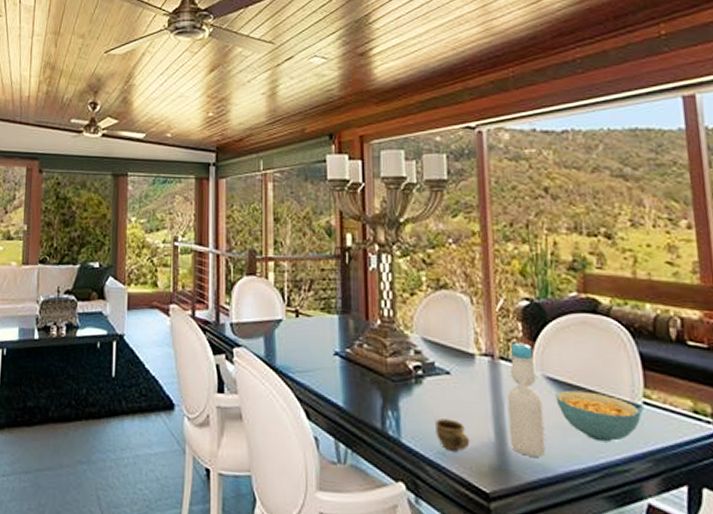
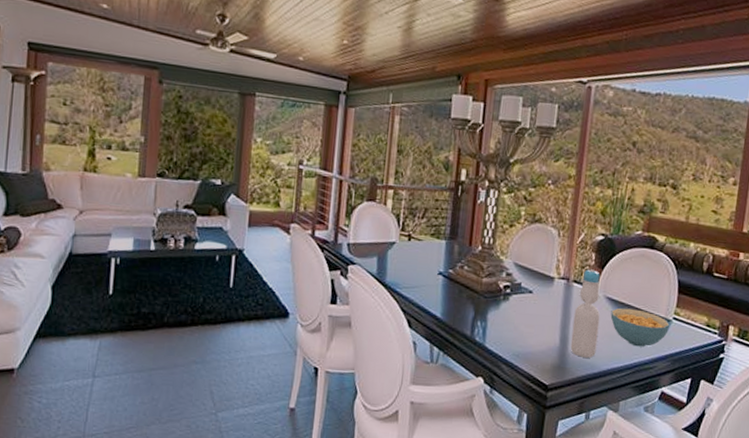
cup: present [435,418,470,452] -> none [514,328,540,354]

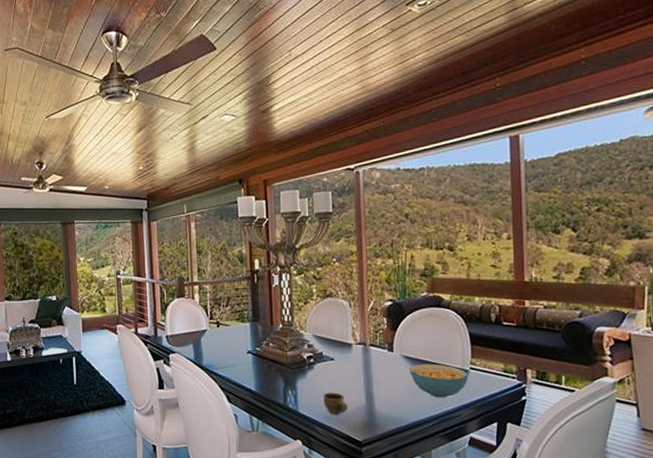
cup: none [514,328,540,354] -> present [323,392,348,415]
bottle: present [570,269,601,358] -> none [375,332,401,413]

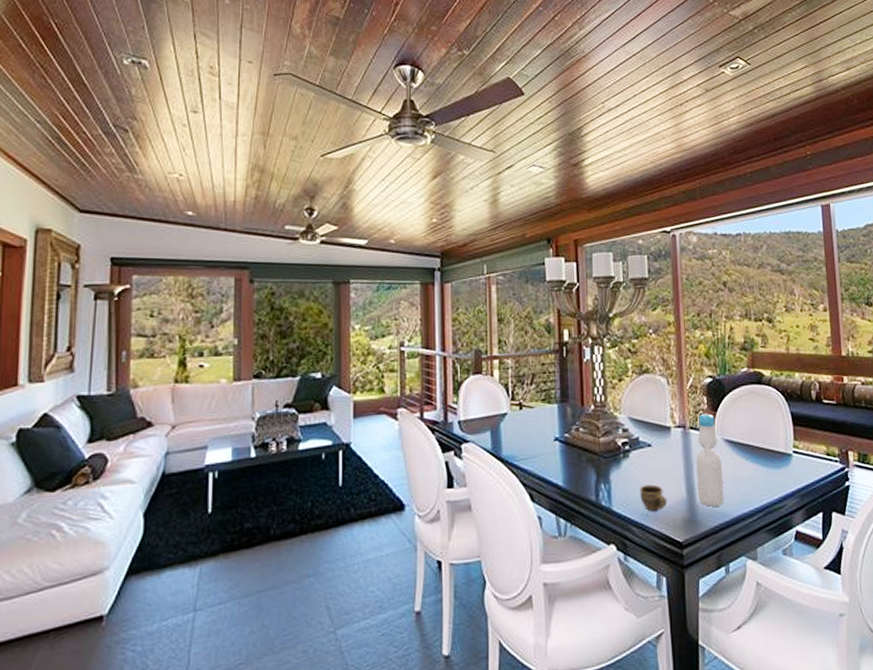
bottle: none [375,332,401,413] -> present [696,413,724,507]
cereal bowl: present [409,364,468,398] -> none [732,448,791,487]

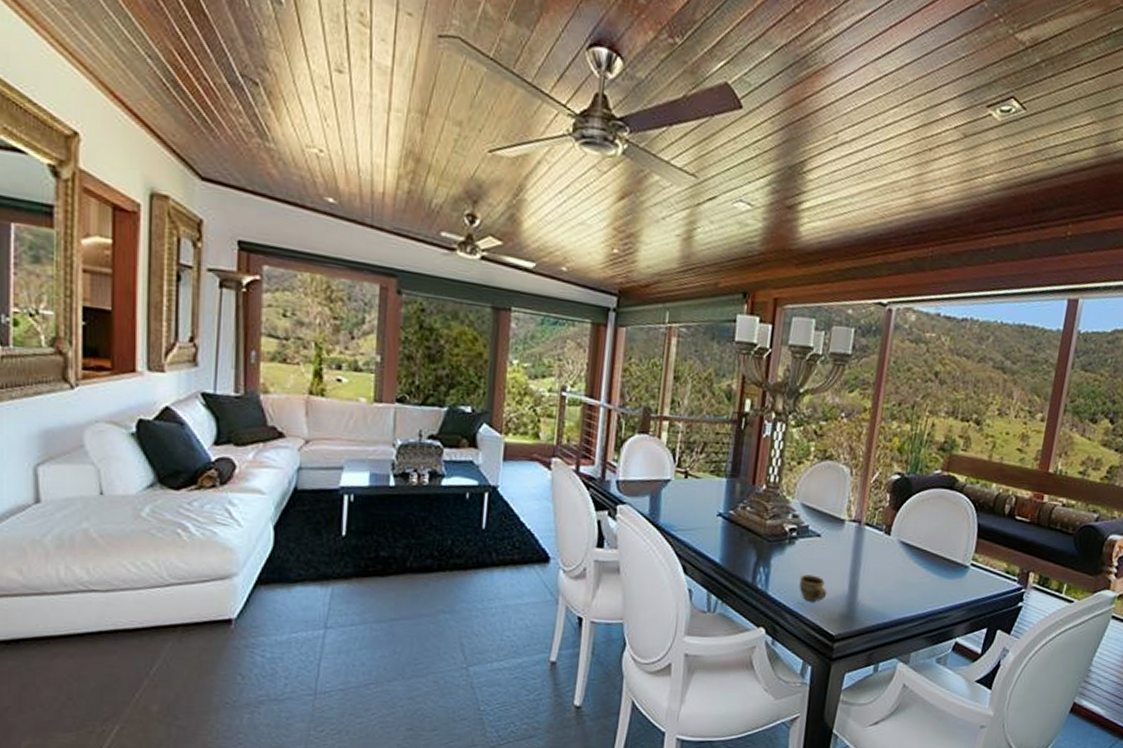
bottle: present [696,413,724,507] -> none [859,511,895,607]

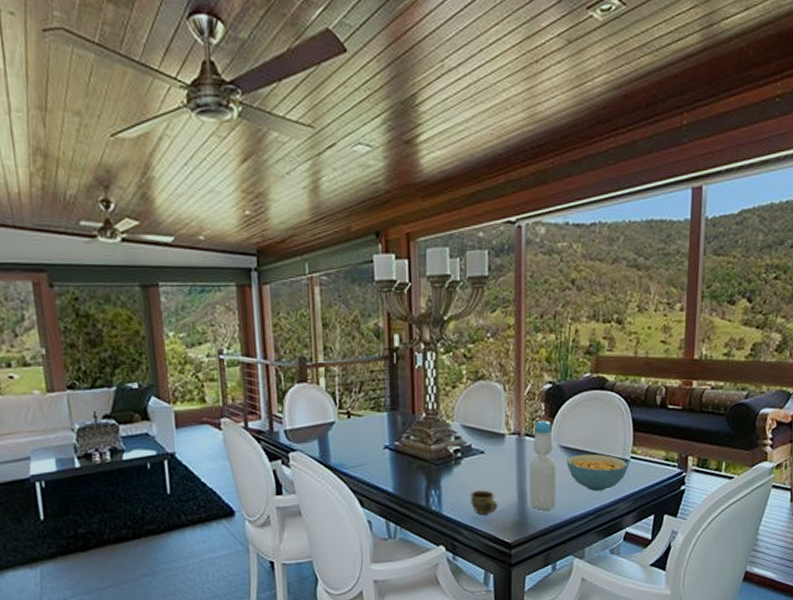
bottle: none [859,511,895,607] -> present [529,420,556,510]
cereal bowl: none [904,553,967,595] -> present [567,454,627,492]

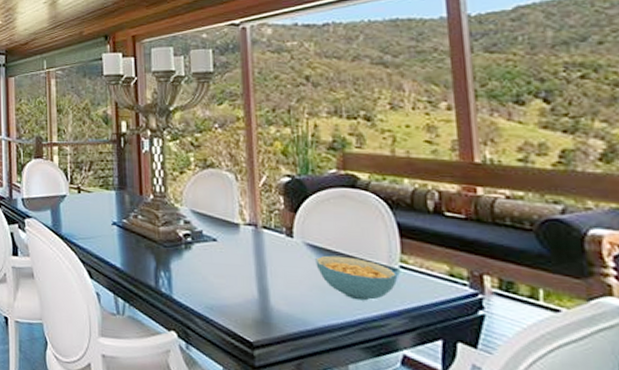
cup: present [471,490,498,515] -> none [203,278,236,307]
bottle: present [529,420,556,510] -> none [270,213,306,313]

